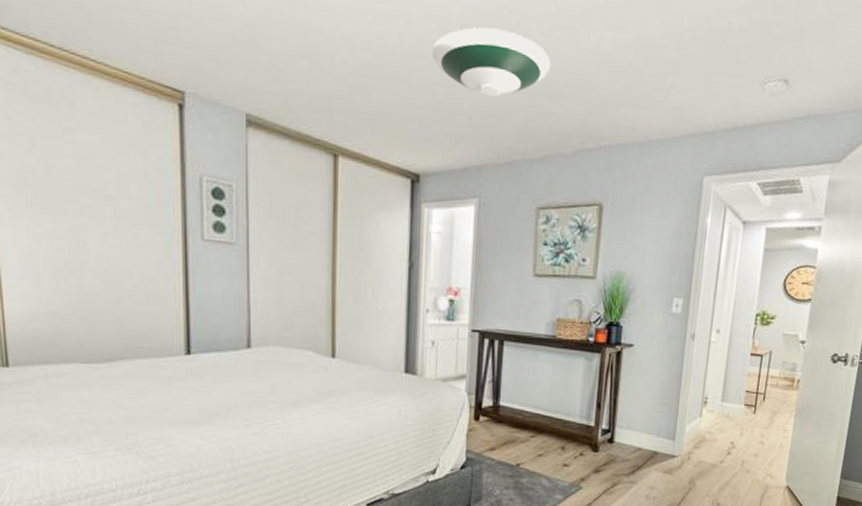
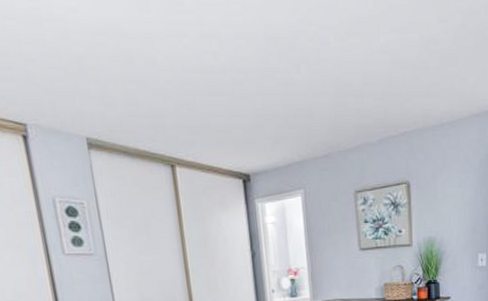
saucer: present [432,27,550,97] -> none [245,40,349,100]

